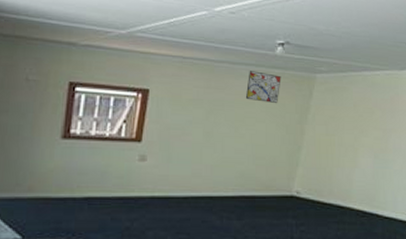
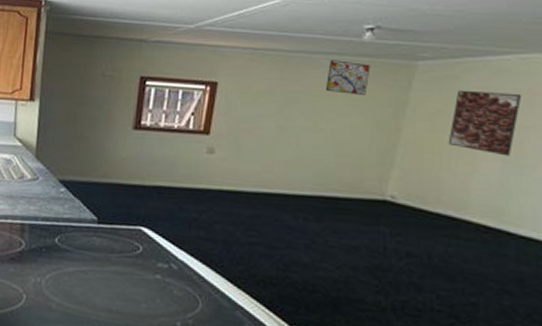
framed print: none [338,99,387,153] -> present [448,90,522,156]

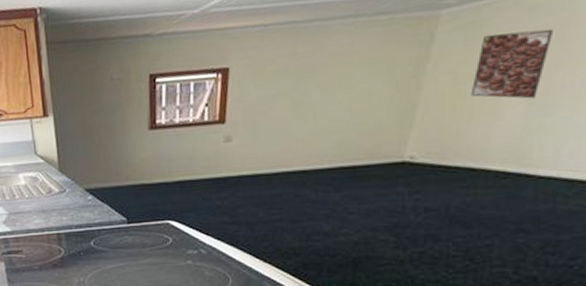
wall art: present [326,60,371,95] -> none [342,22,390,60]

